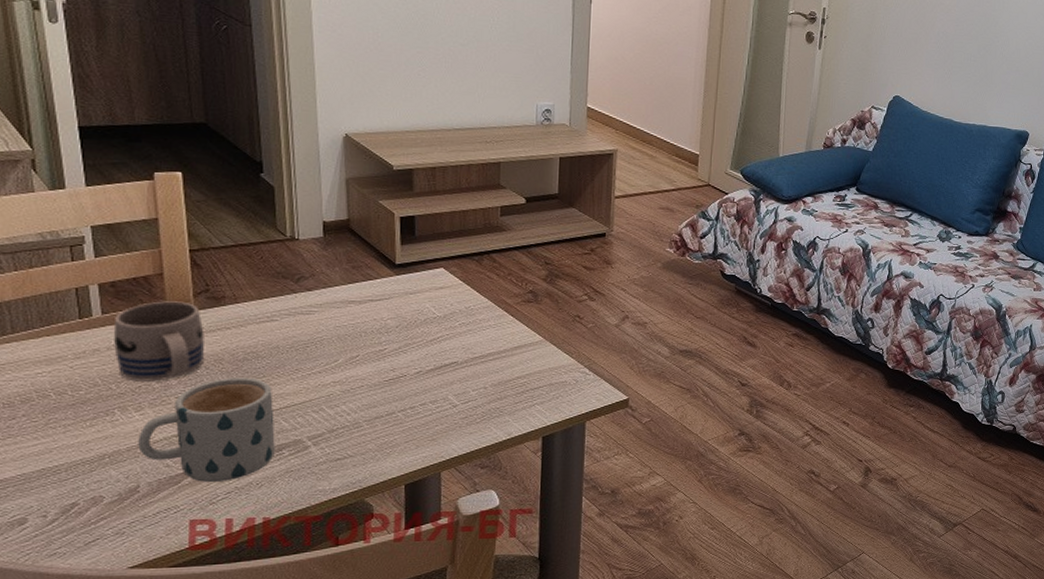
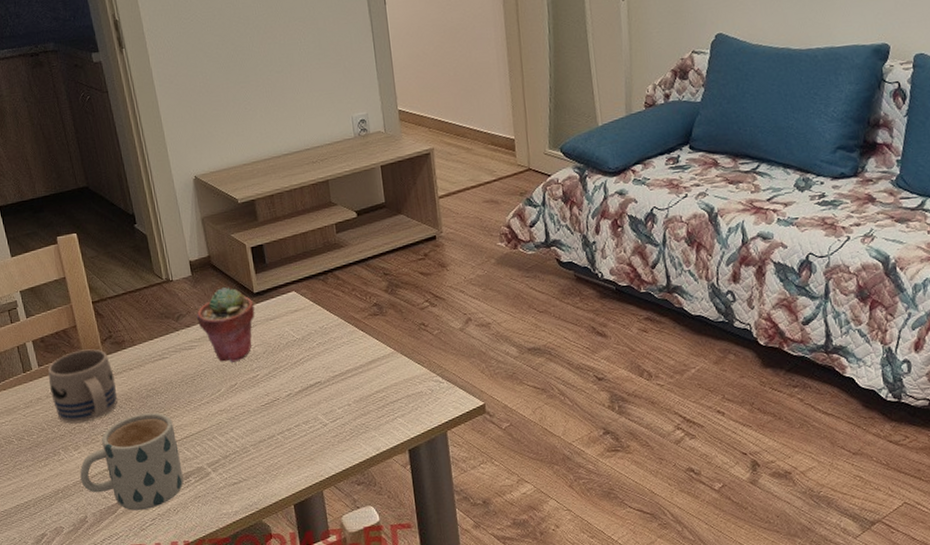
potted succulent: none [321,253,394,333] -> present [196,286,255,363]

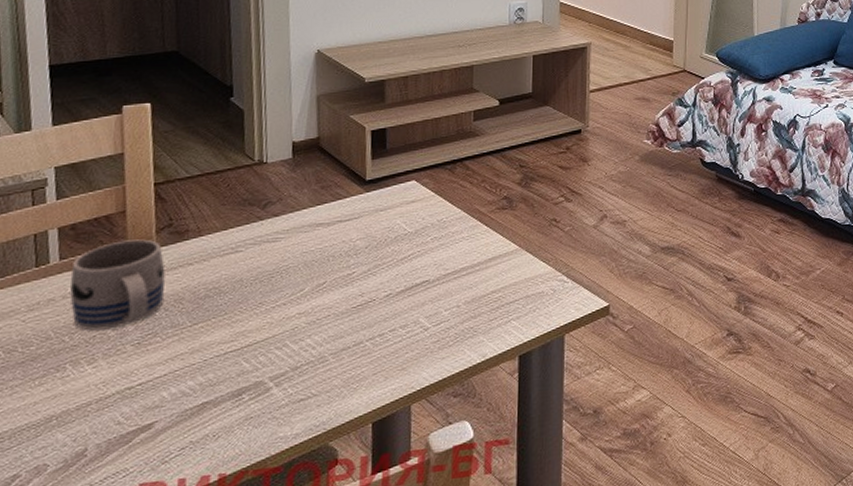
mug: present [80,412,184,511] -> none [88,316,235,439]
potted succulent: present [196,286,255,363] -> none [288,172,364,258]

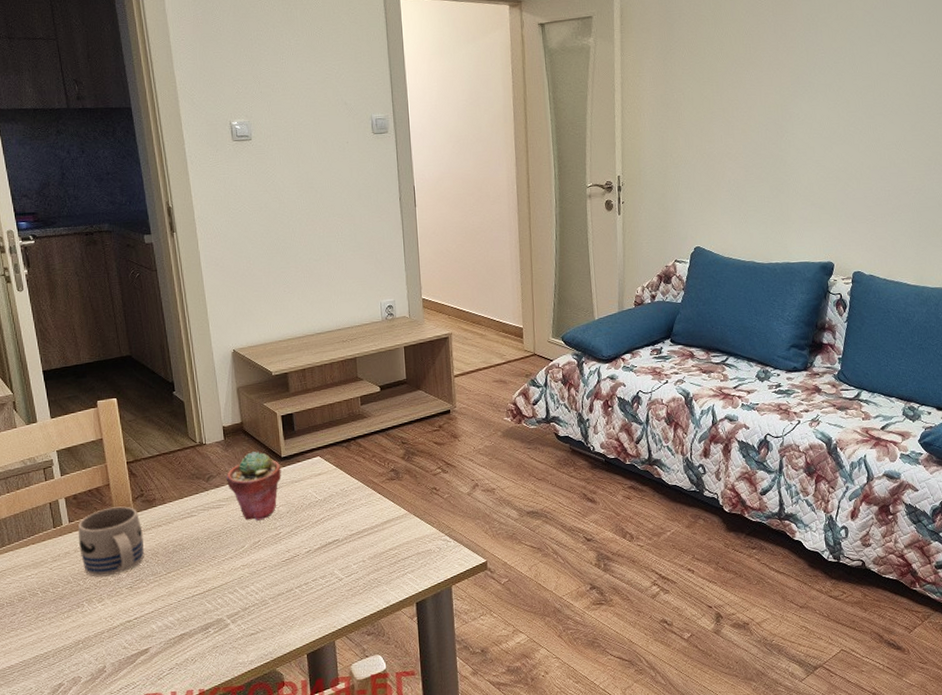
potted succulent: none [288,172,364,258] -> present [225,450,282,521]

